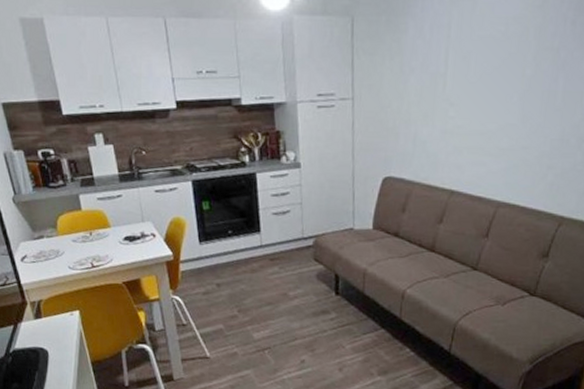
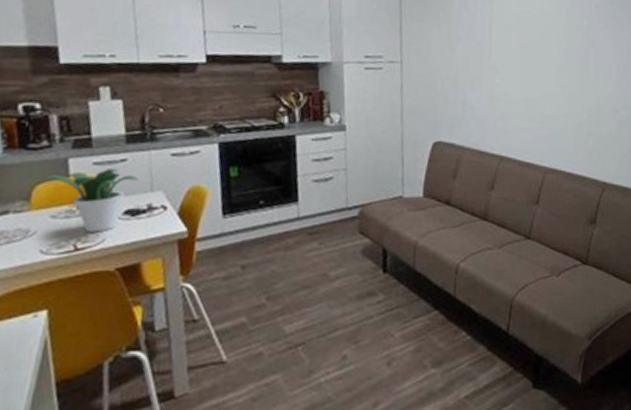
potted plant: none [60,203,133,254] -> present [37,169,139,233]

